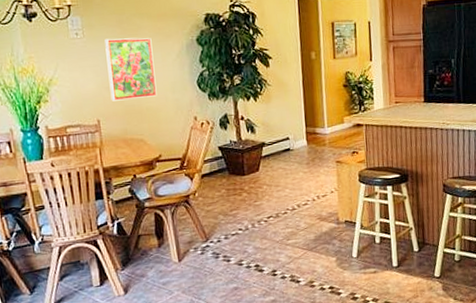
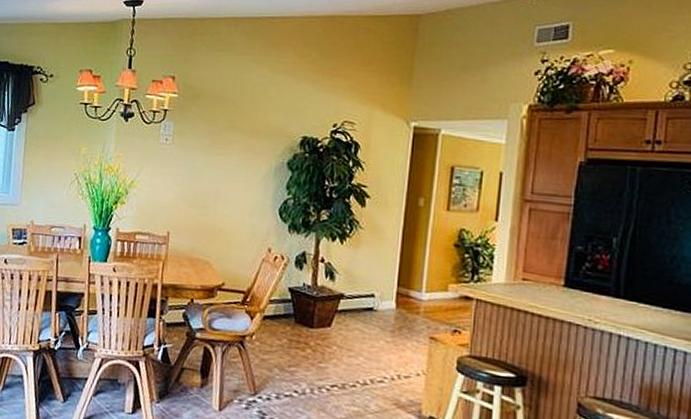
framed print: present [105,37,157,101] -> none [185,148,240,218]

